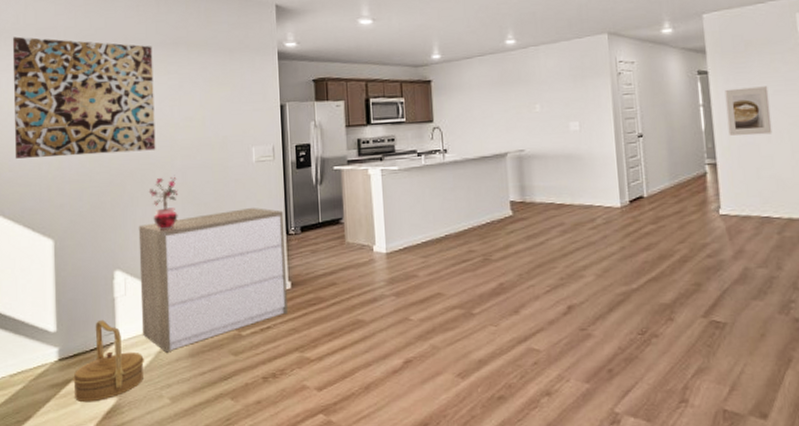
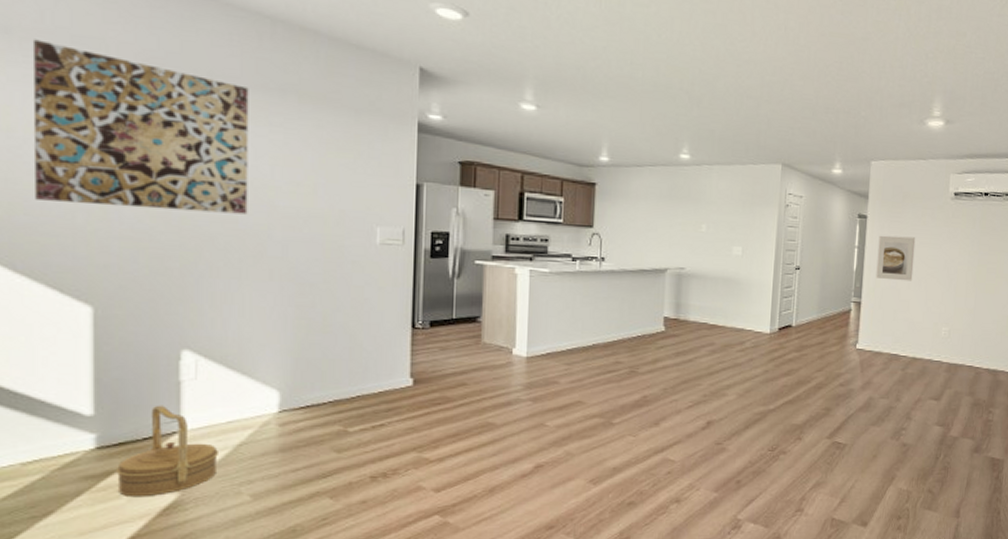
dresser: present [138,208,288,353] -> none [217,294,409,446]
potted plant: present [149,177,179,230] -> none [234,248,276,309]

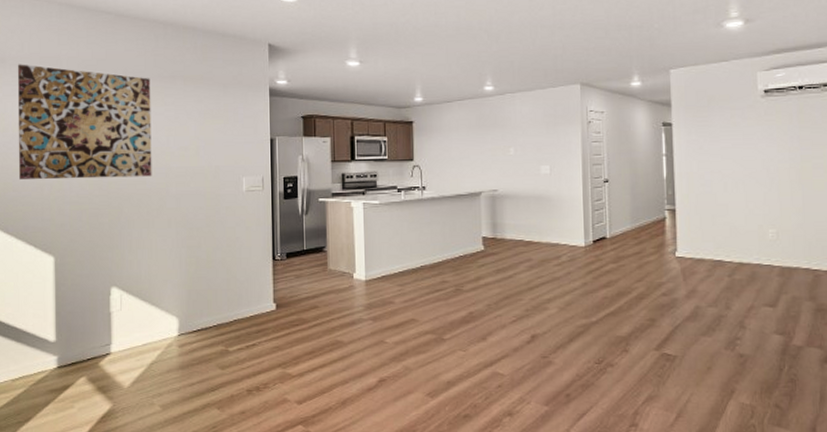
basket: present [117,405,218,498] -> none [71,332,137,407]
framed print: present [876,235,916,281] -> none [687,139,729,185]

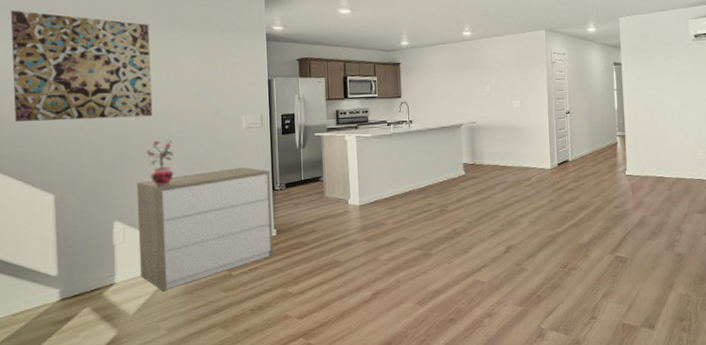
dresser: none [134,234,272,365] -> present [136,167,273,291]
potted plant: none [144,203,173,252] -> present [146,140,174,186]

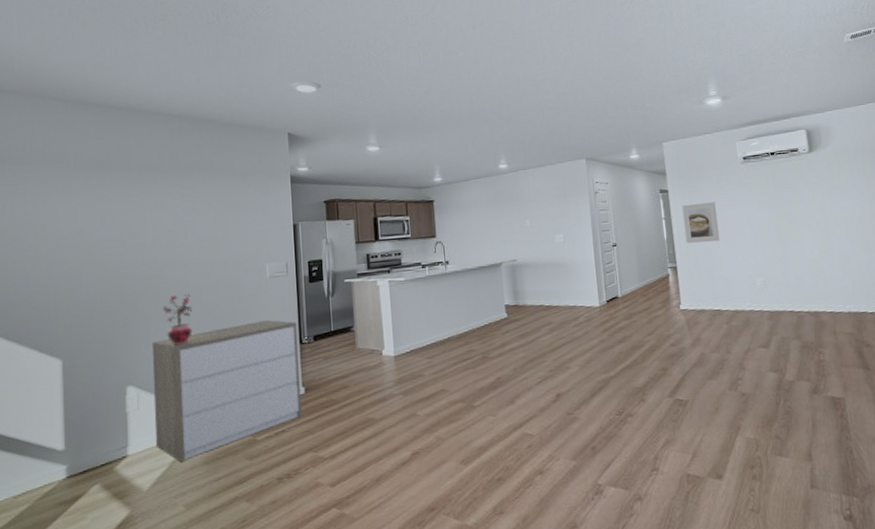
wall art: present [10,10,153,122] -> none [18,162,170,282]
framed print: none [633,76,668,114] -> present [682,202,720,243]

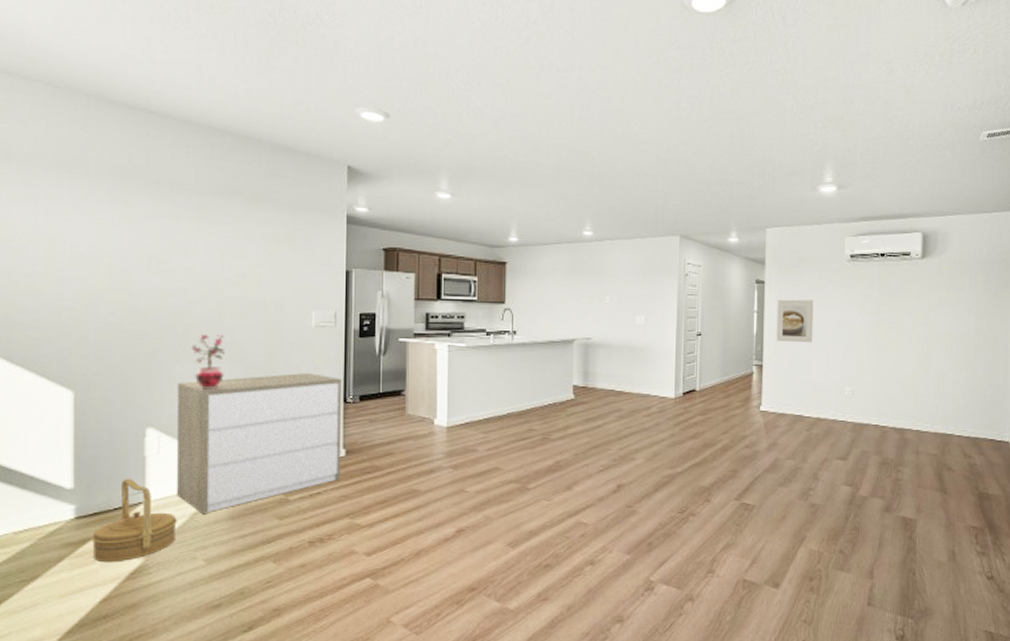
basket: none [82,434,158,518] -> present [92,478,177,563]

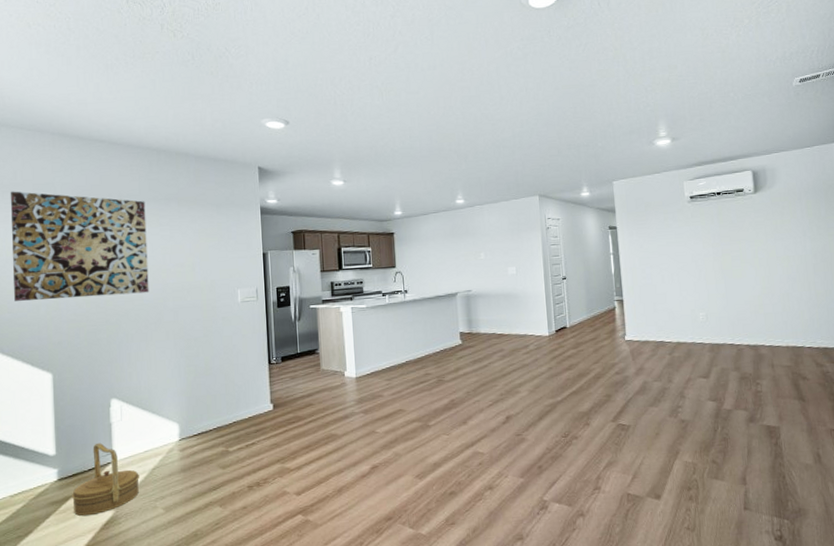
wall art: none [27,162,203,305] -> present [10,191,149,301]
dresser: present [176,373,341,515] -> none [133,341,270,469]
potted plant: present [191,335,226,389] -> none [143,316,171,363]
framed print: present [776,299,814,343] -> none [629,239,666,278]

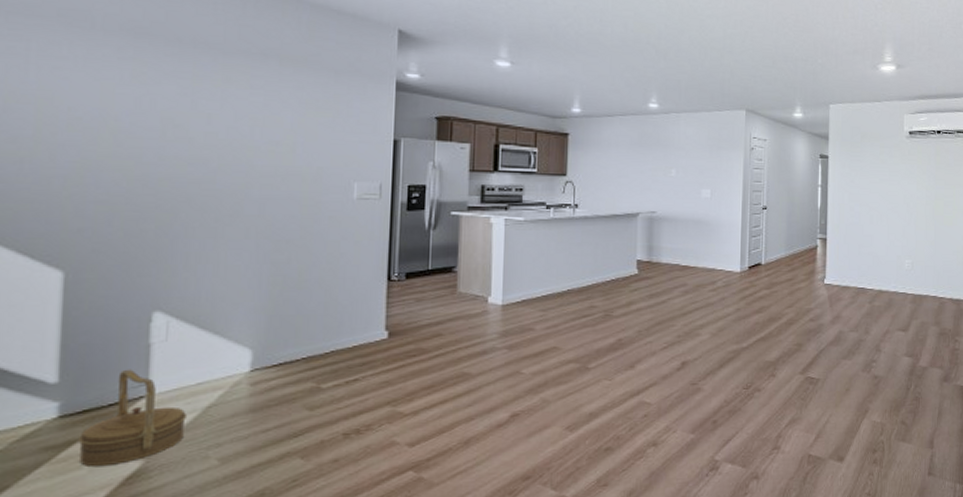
wall art: present [10,191,149,301] -> none [10,13,232,175]

